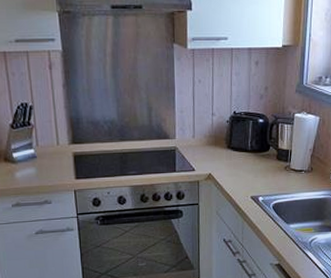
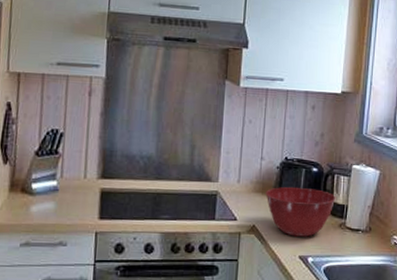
mixing bowl: none [218,138,281,181] -> present [266,187,336,237]

